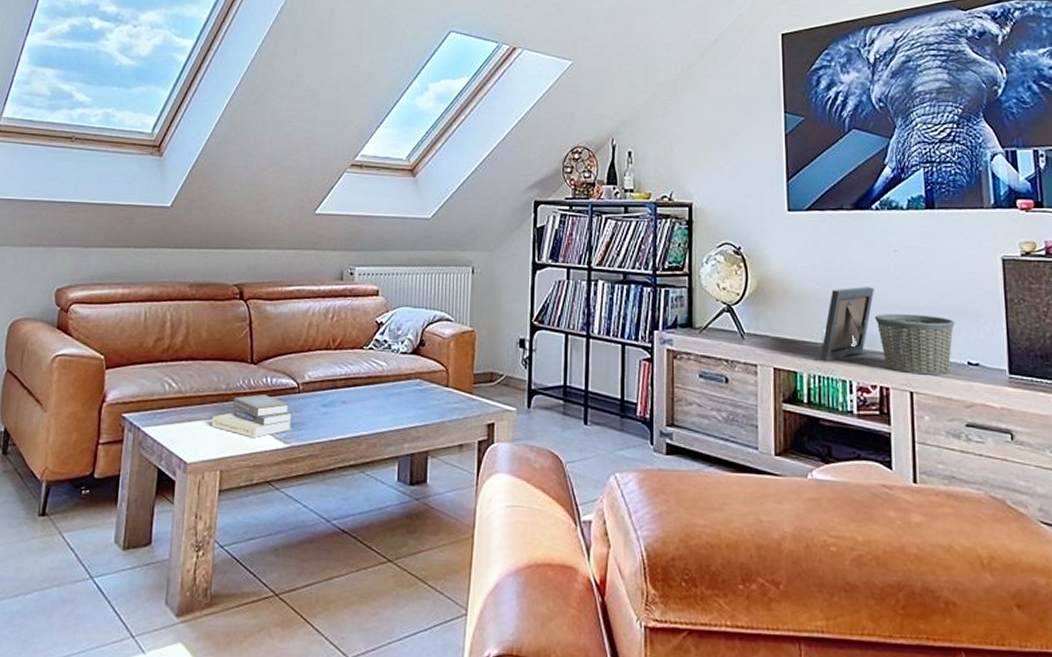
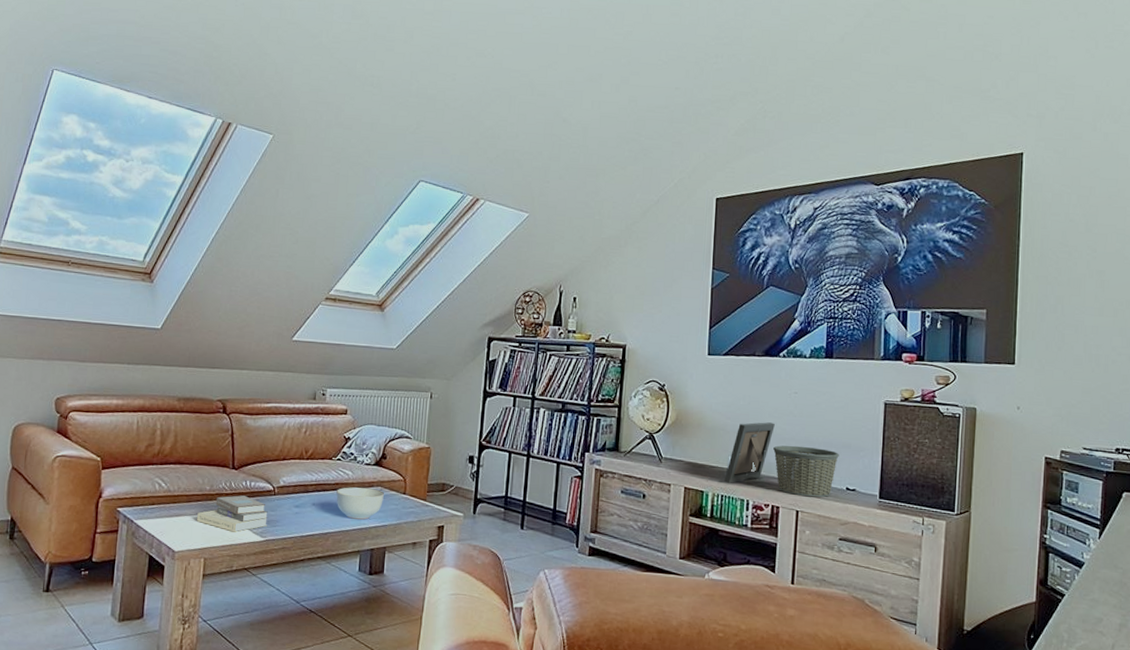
bowl: none [369,380,425,419] -> present [336,487,385,520]

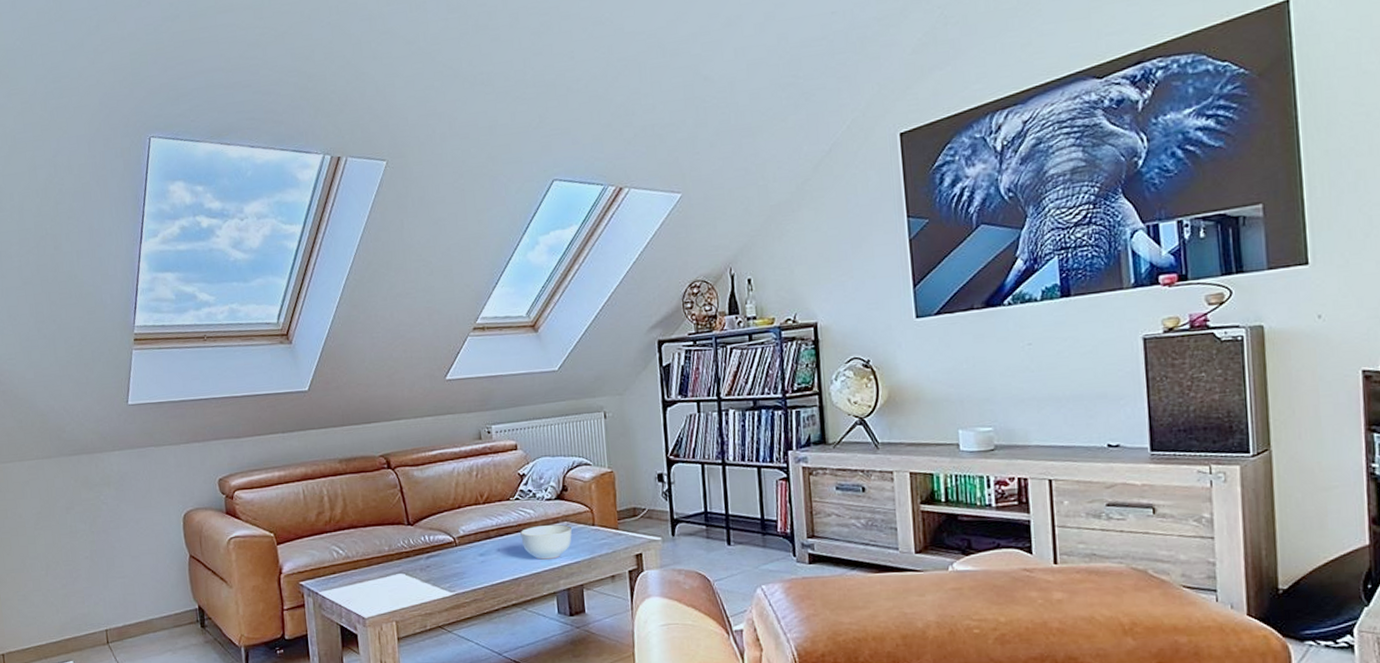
books: present [197,495,268,533] -> none [381,551,454,591]
picture frame: present [723,422,775,483] -> none [955,383,1009,460]
basket: present [773,445,839,498] -> none [1011,403,1094,463]

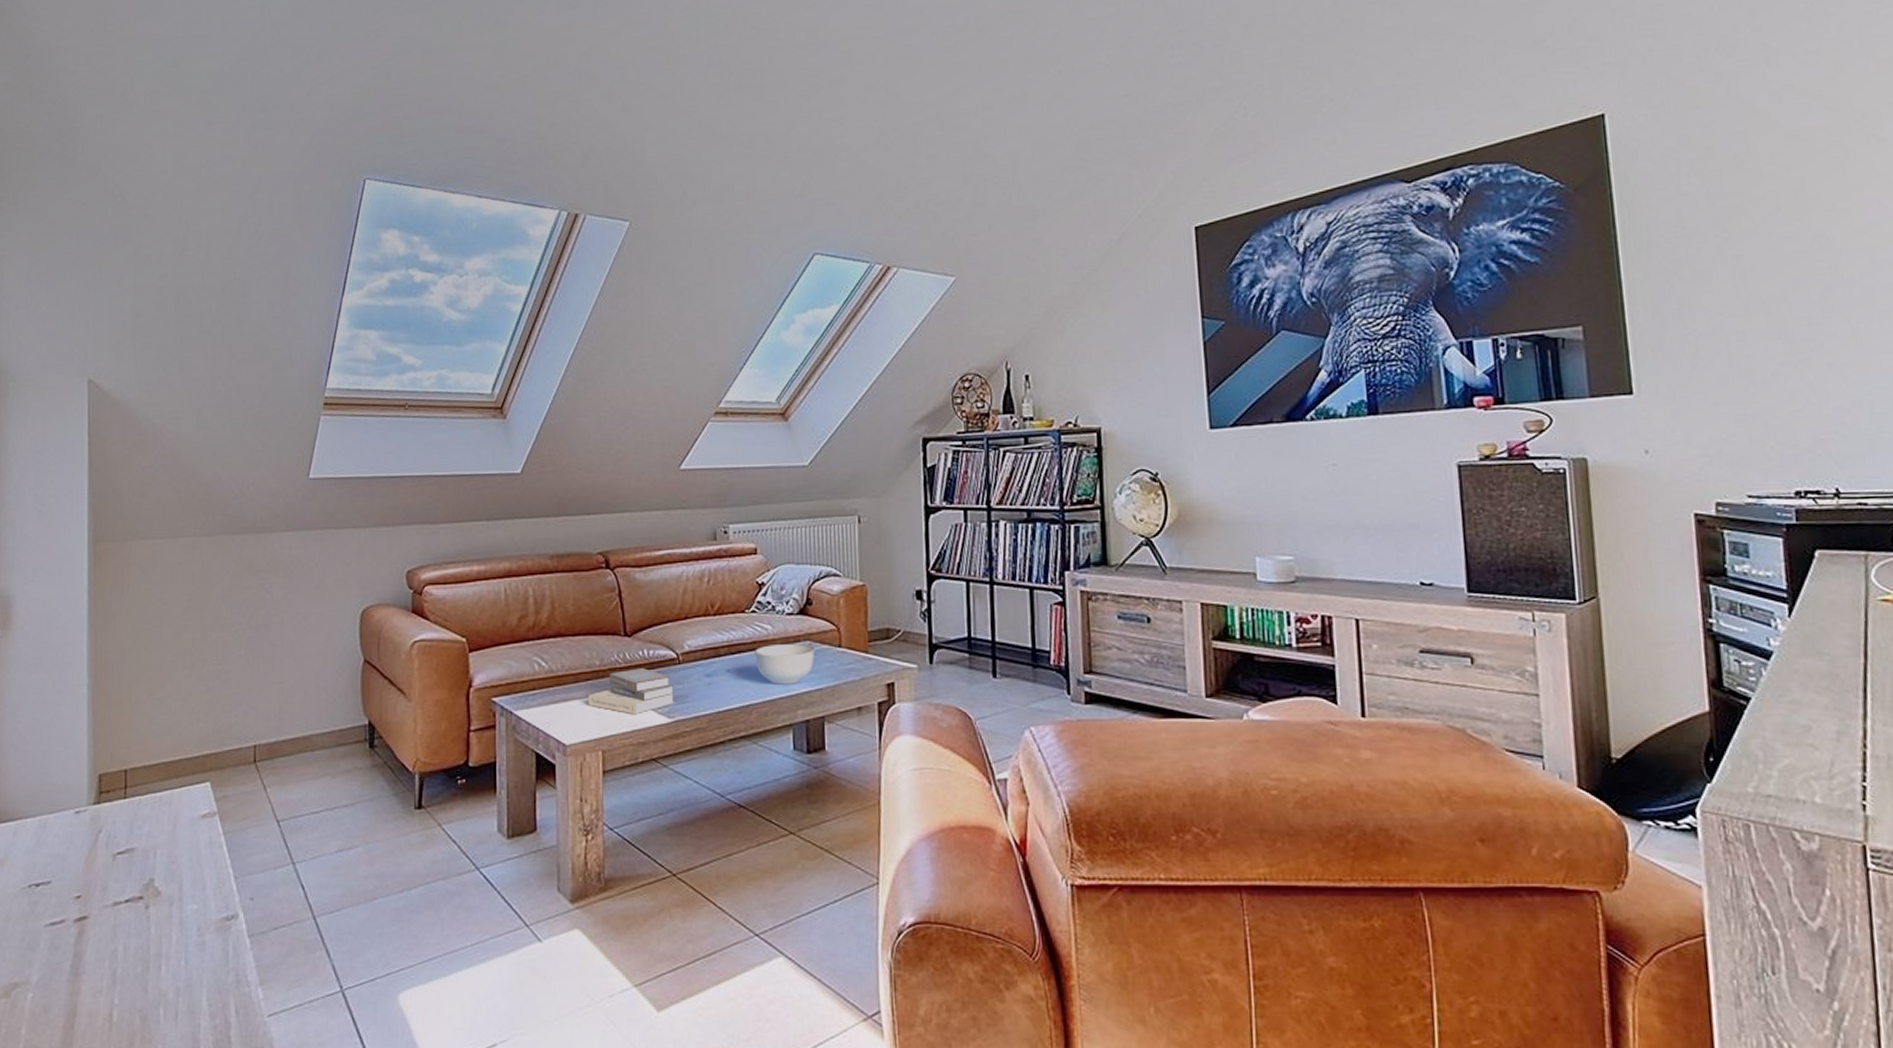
books: none [381,551,454,591] -> present [588,668,674,715]

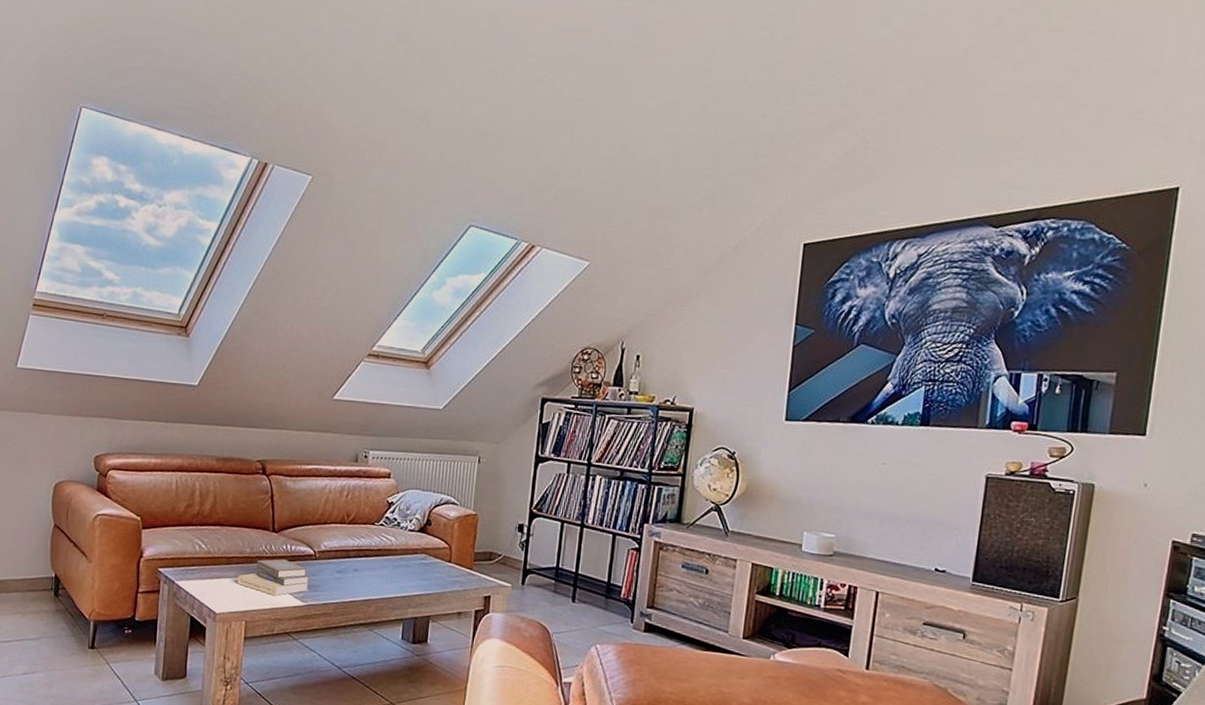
bowl: present [755,643,816,685] -> none [379,553,429,588]

